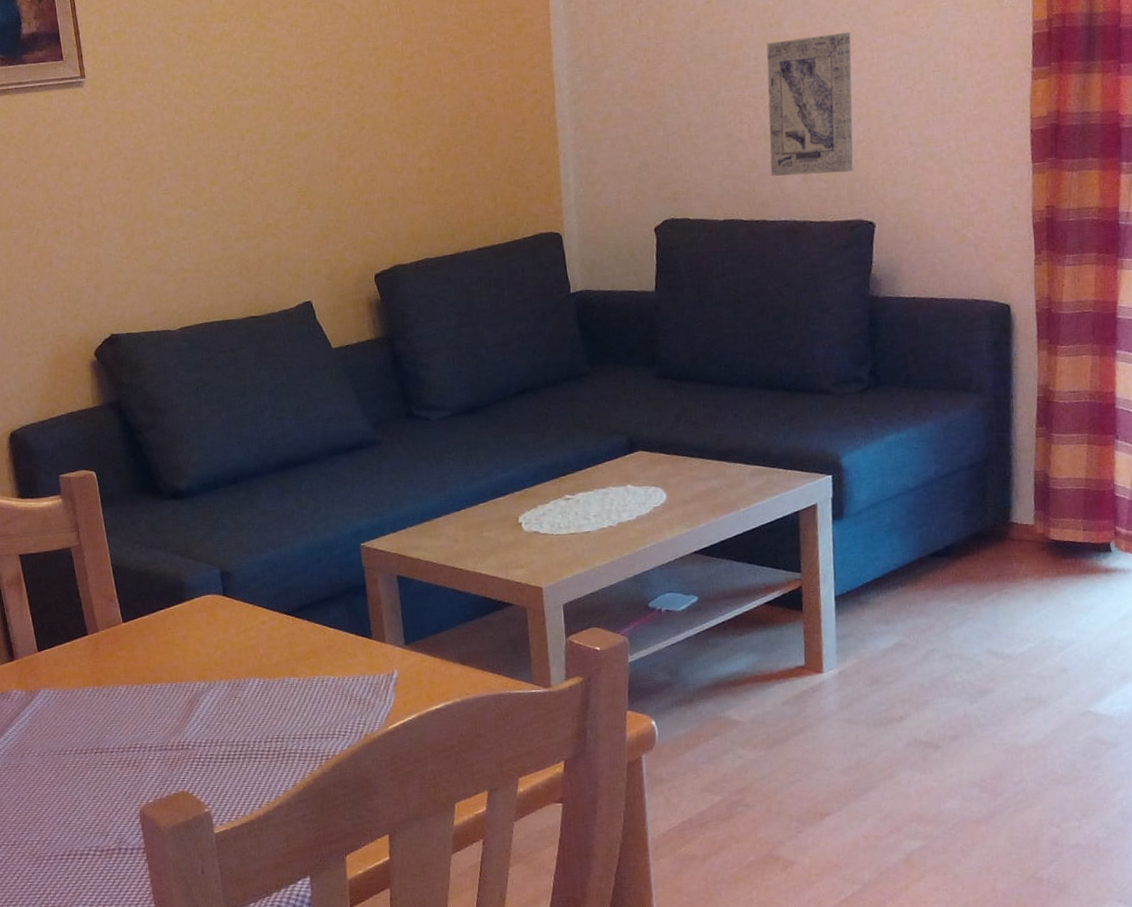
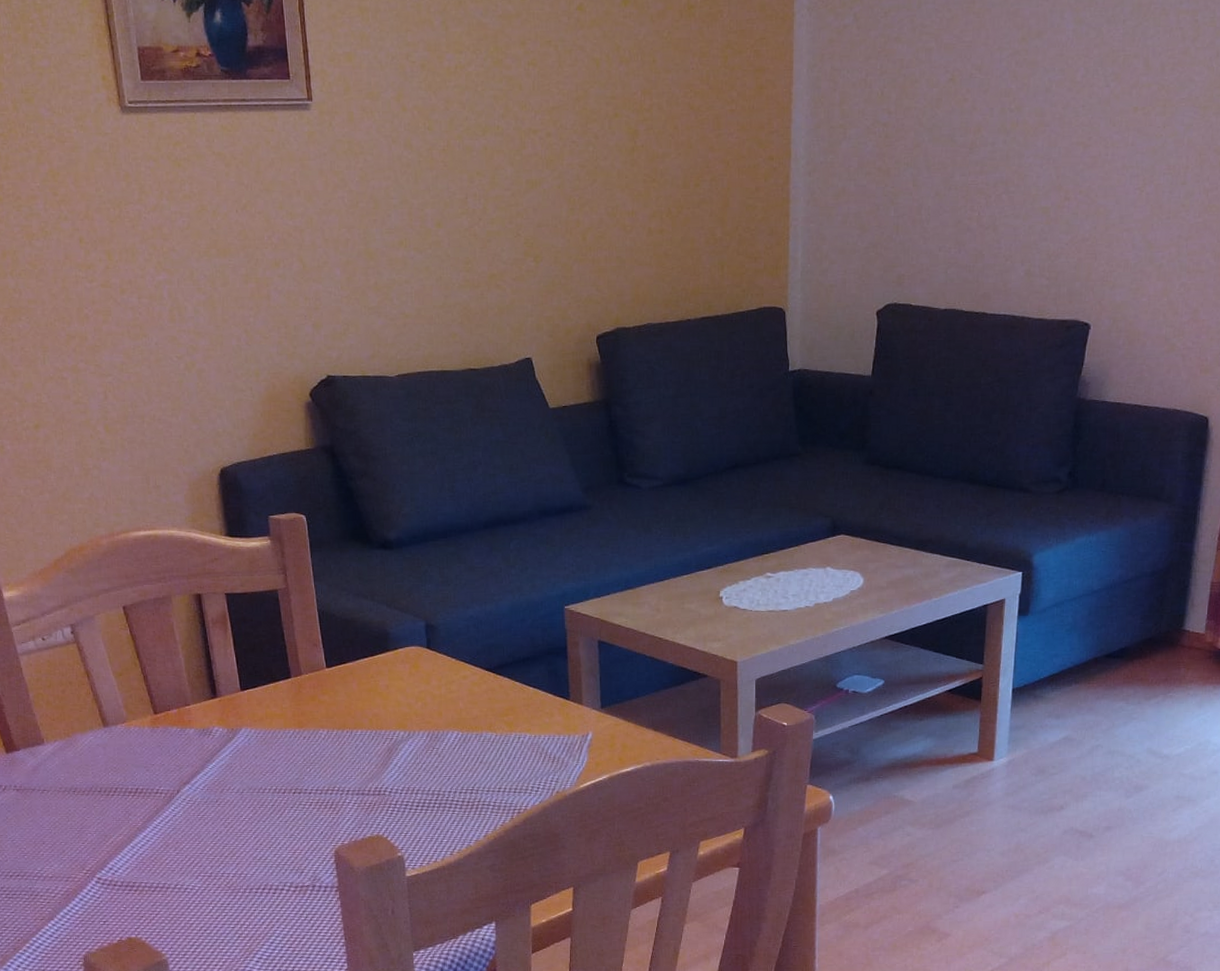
wall art: present [766,31,853,176] -> none [995,124,1088,270]

